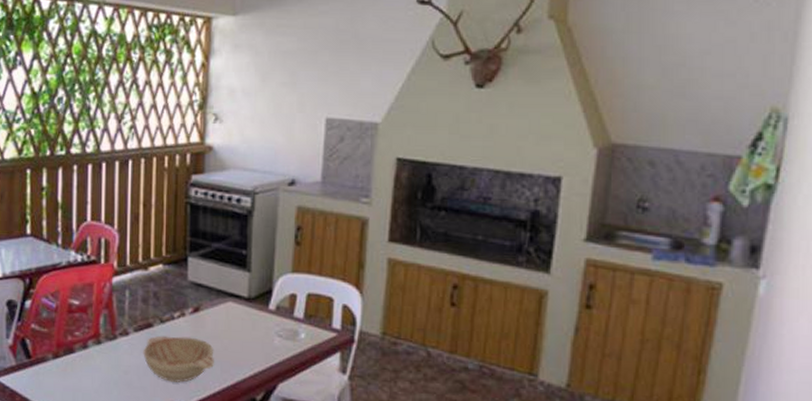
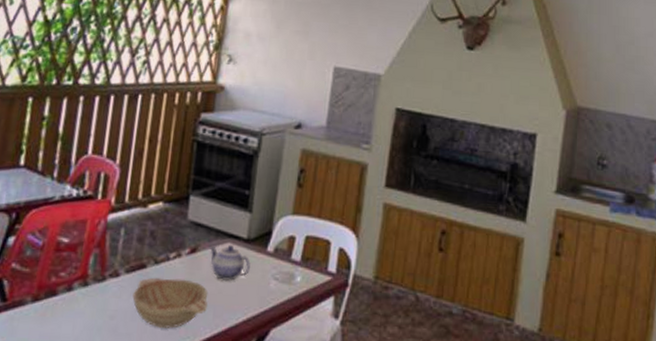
teapot: none [211,304,253,338] -> present [209,245,251,281]

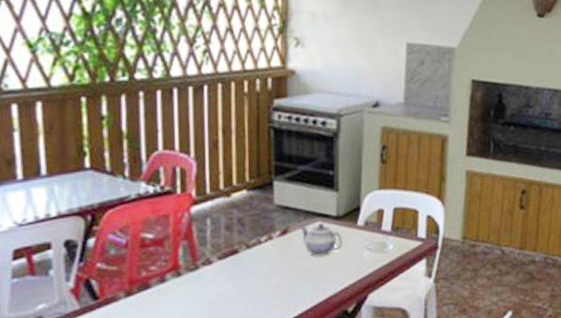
decorative bowl: present [132,277,208,328] -> none [229,259,305,305]

